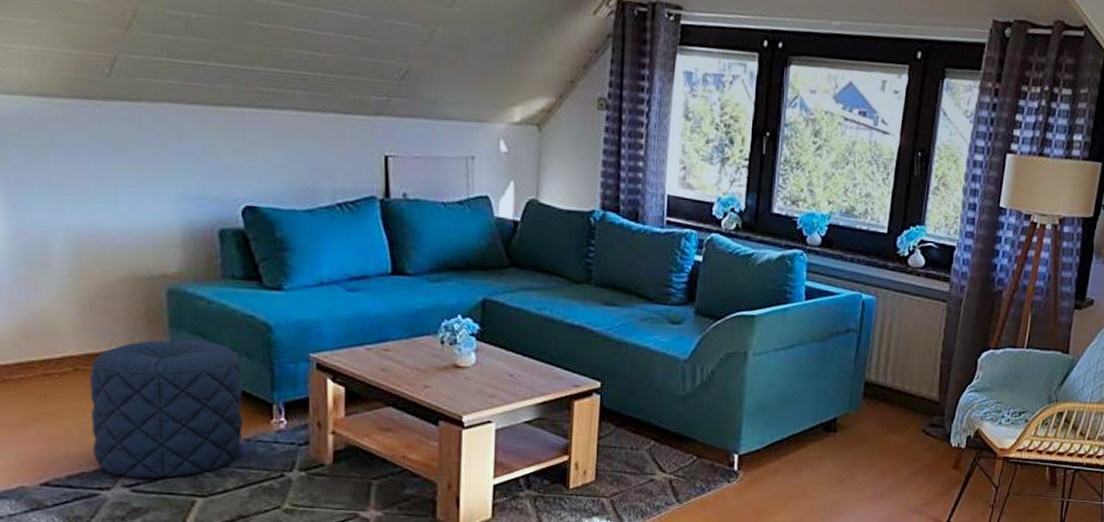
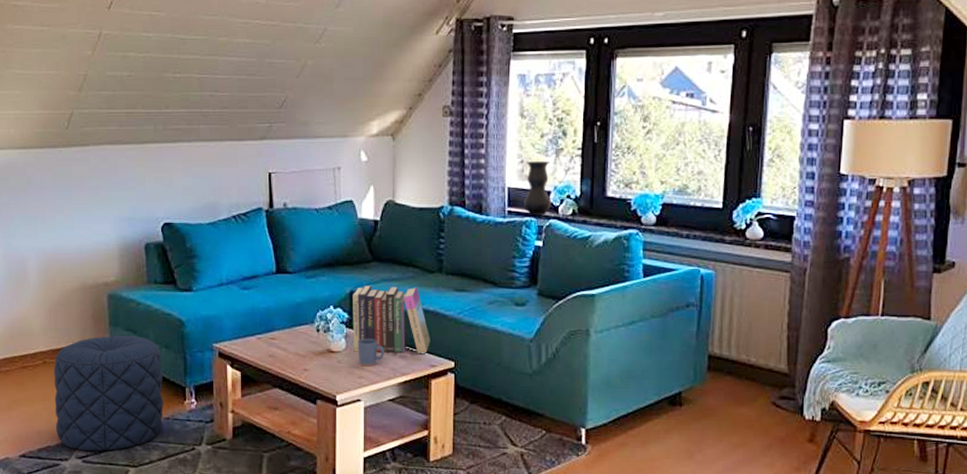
books: none [484,294,575,373] -> present [353,285,430,354]
mug: none [489,353,521,385] -> present [358,339,384,367]
vase: none [684,168,715,229] -> present [523,161,551,216]

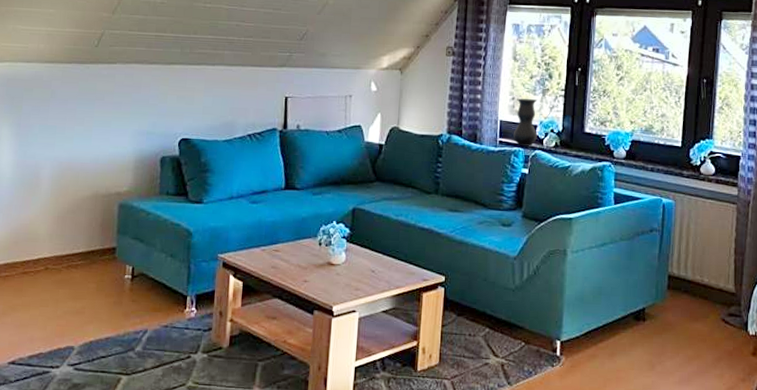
pouf: present [53,335,163,451] -> none [50,243,166,359]
books: present [353,285,430,354] -> none [352,203,424,269]
mug: present [358,339,384,367] -> none [356,253,381,279]

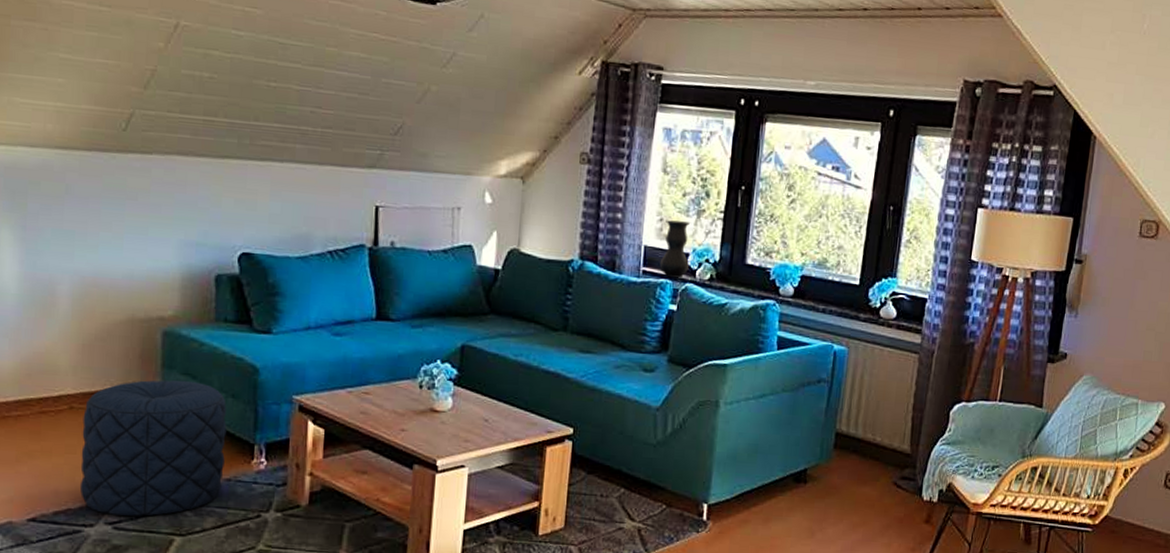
pouf: none [50,243,166,359] -> present [79,380,227,516]

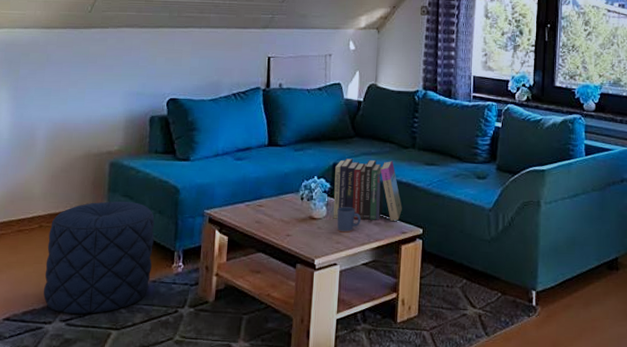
books: none [461,340,549,419] -> present [333,158,402,222]
mug: none [465,398,496,430] -> present [337,207,361,233]
vase: present [659,220,691,279] -> none [486,55,509,101]

